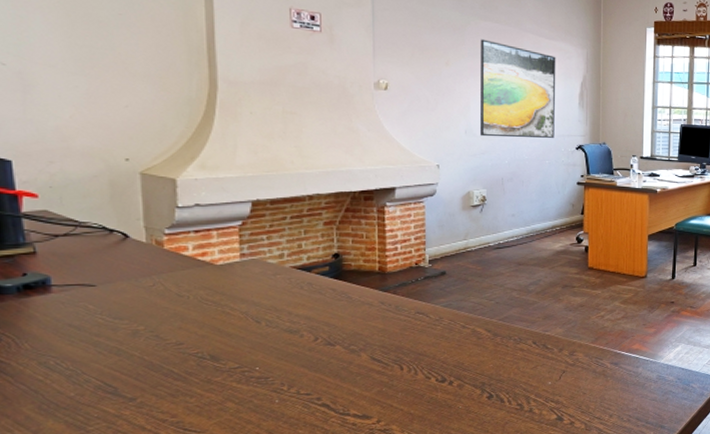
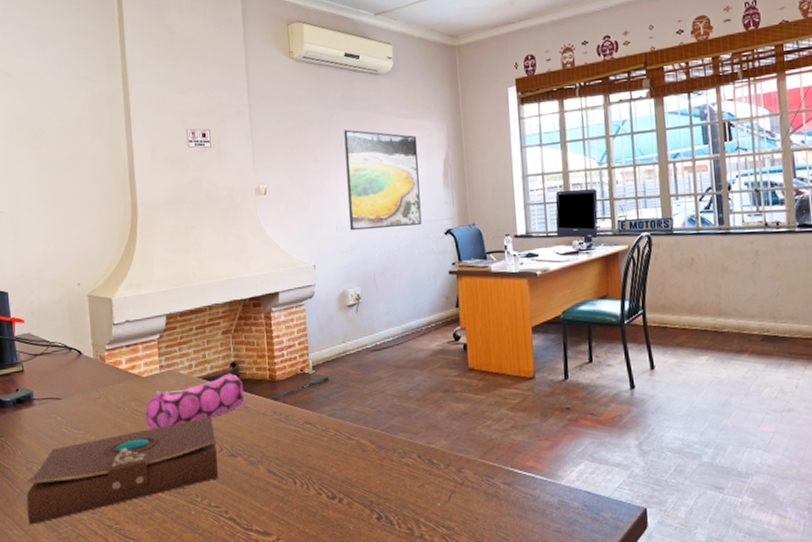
book: none [36,306,310,424] -> present [26,417,218,525]
pencil case: none [217,264,348,320] -> present [145,373,245,430]

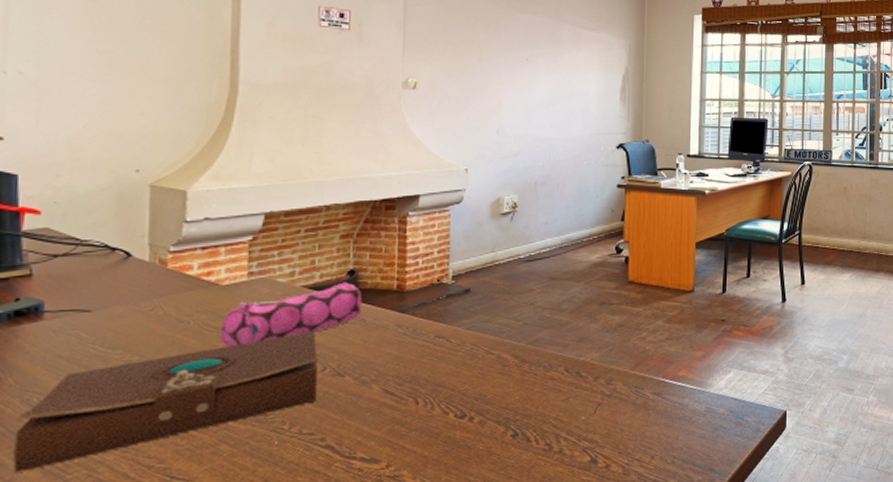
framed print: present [344,129,422,231] -> none [512,32,597,137]

